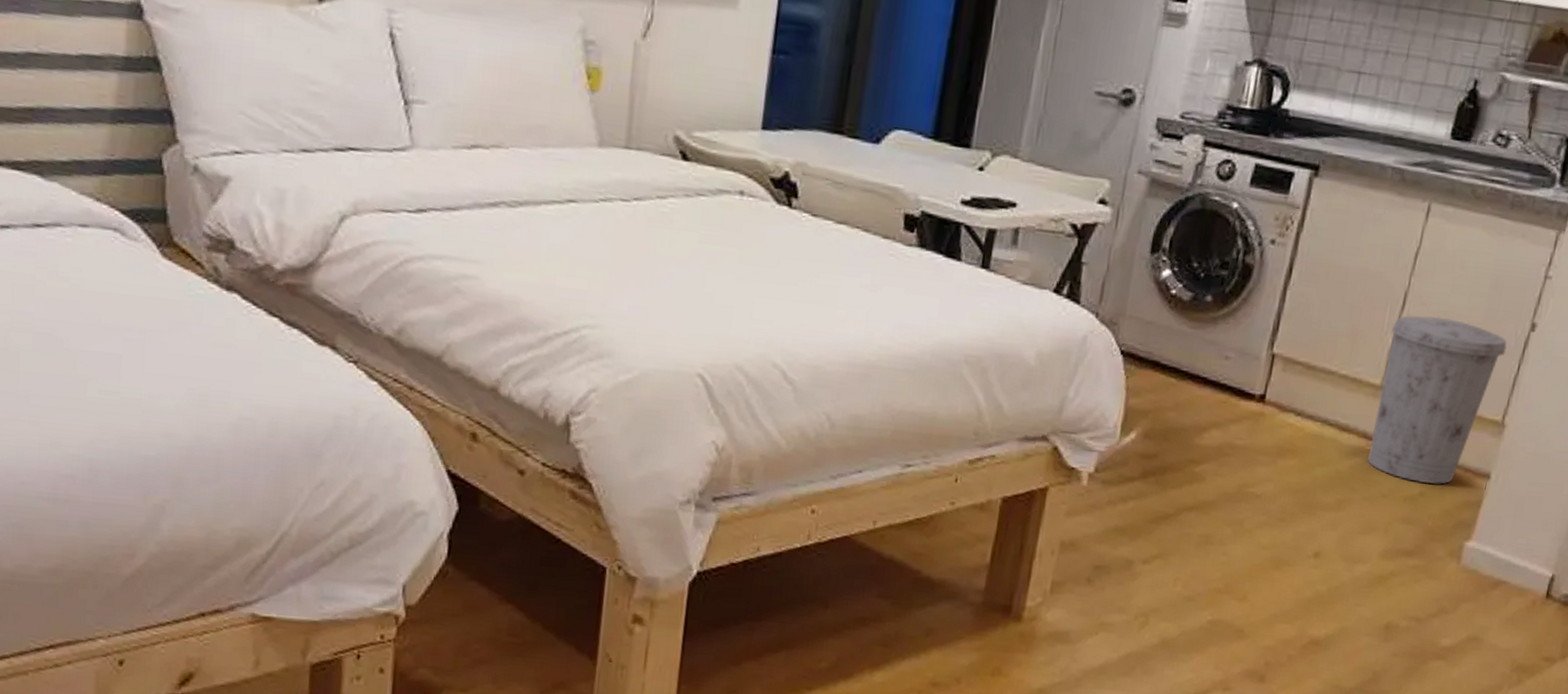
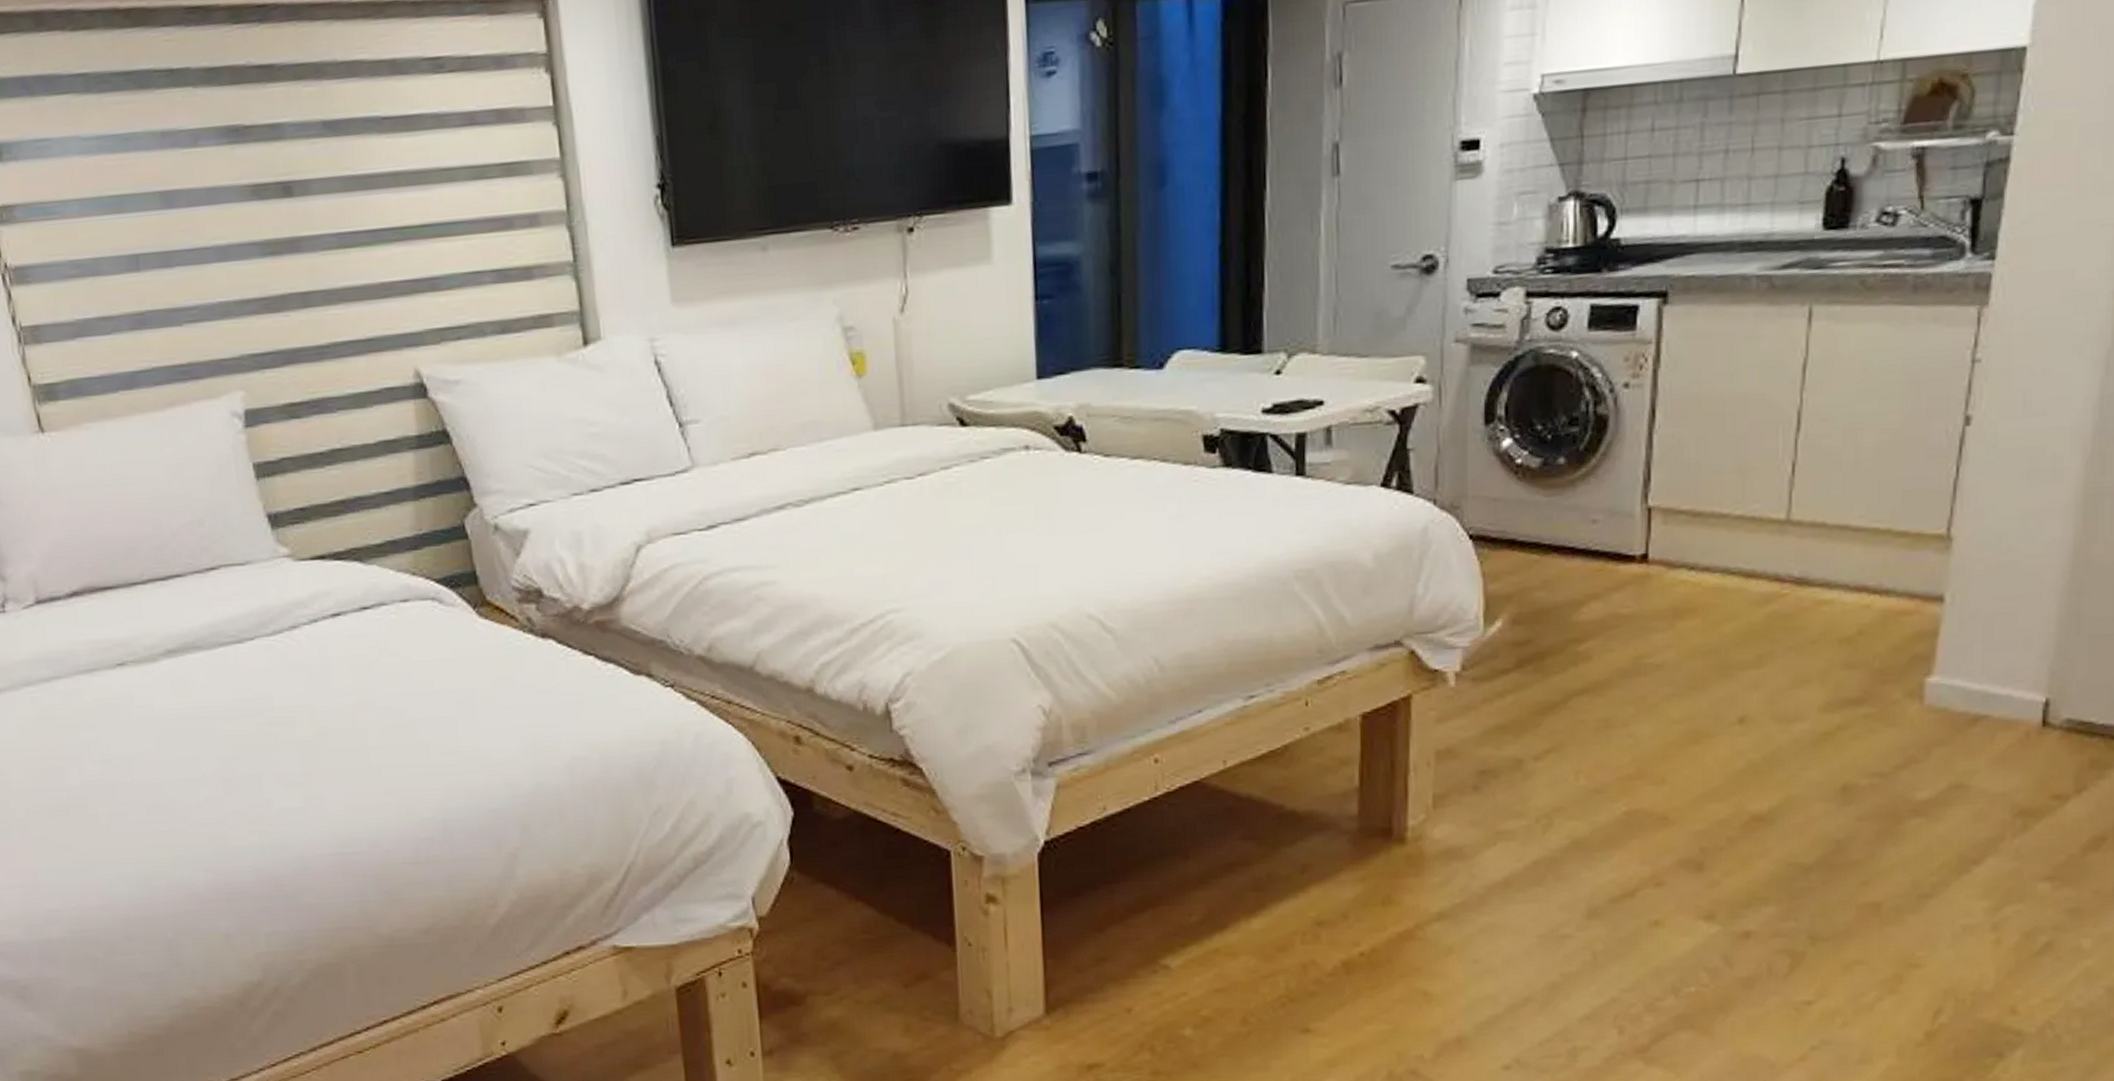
trash can: present [1368,315,1507,485] -> none [1786,430,1938,621]

